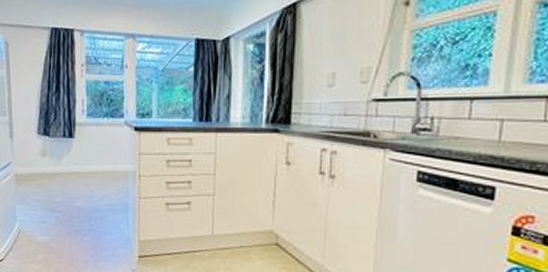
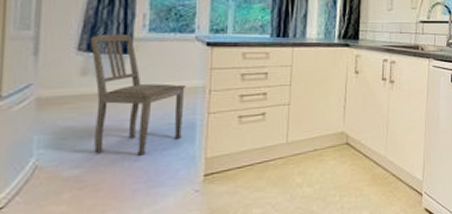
dining chair: none [45,119,119,231] -> present [90,33,185,156]

